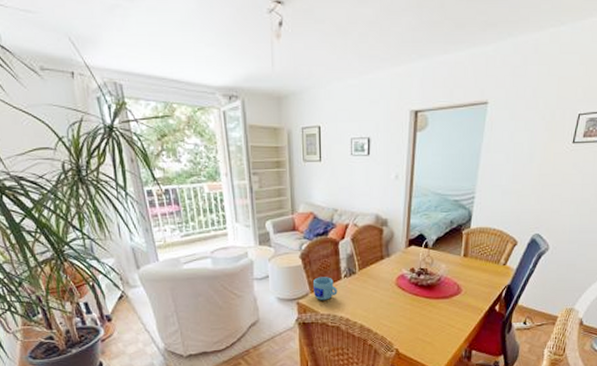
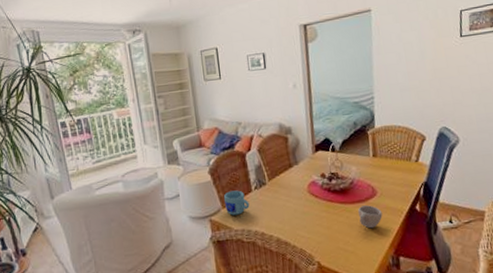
cup: none [440,302,463,323] -> present [357,205,383,229]

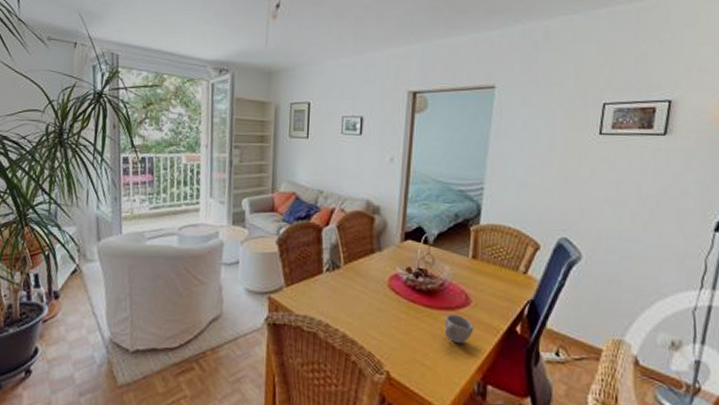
mug: present [224,190,250,216] -> none [289,268,317,298]

